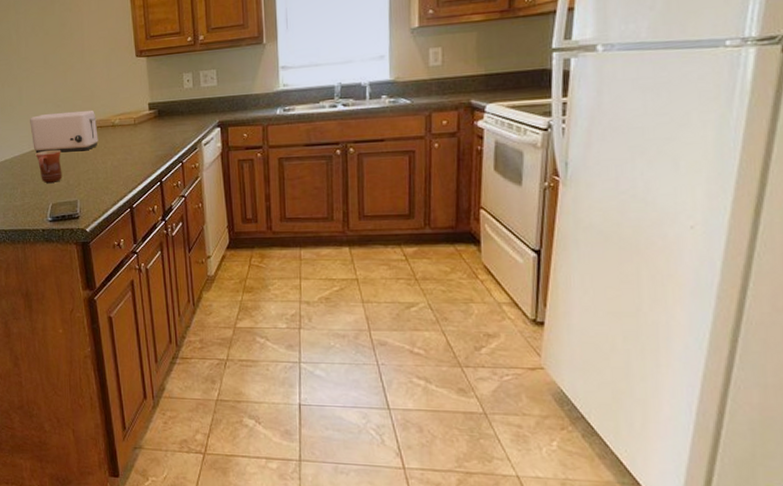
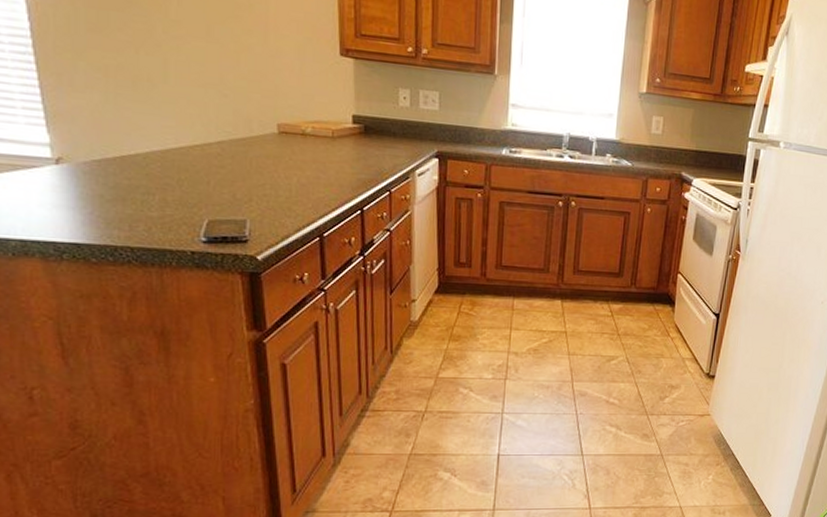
toaster: present [30,109,98,154] -> none [179,101,282,160]
mug: present [35,149,62,183] -> none [186,150,226,194]

